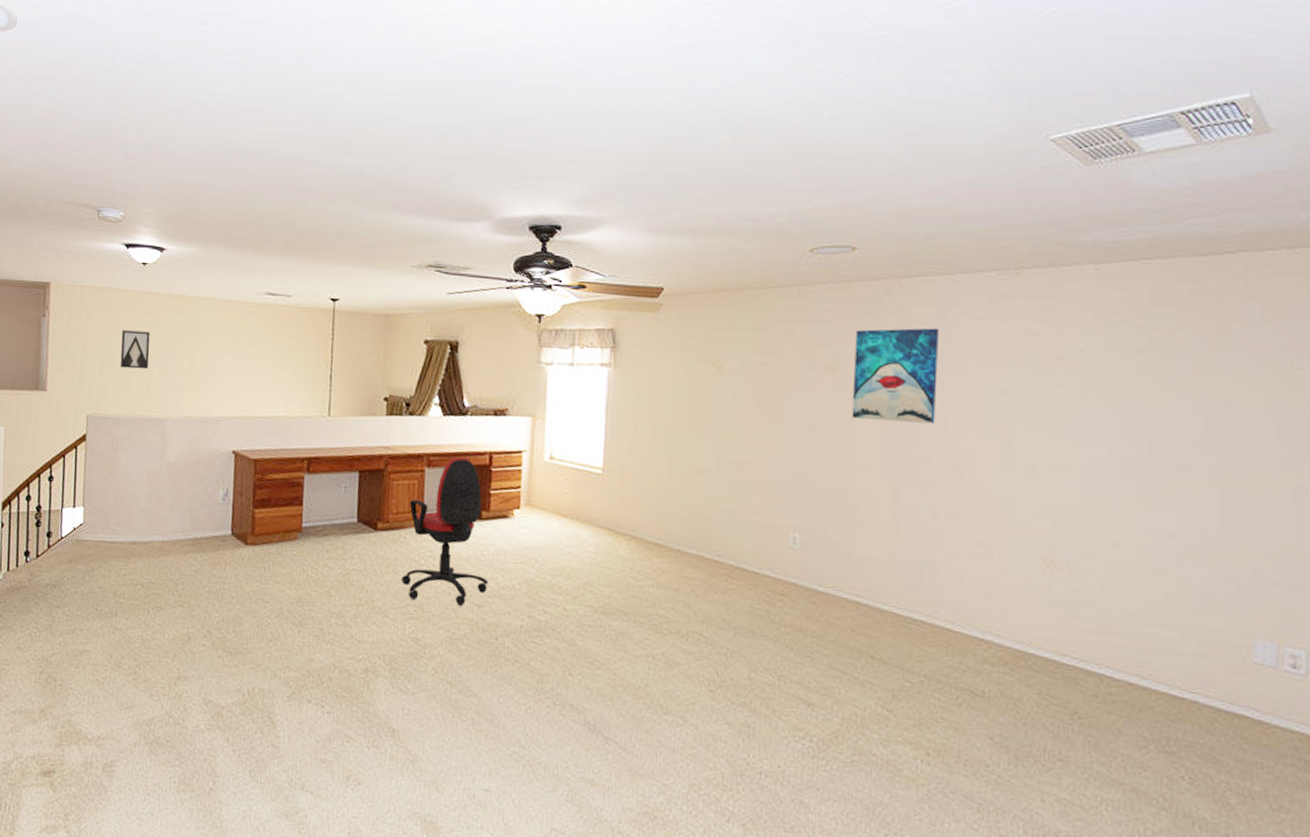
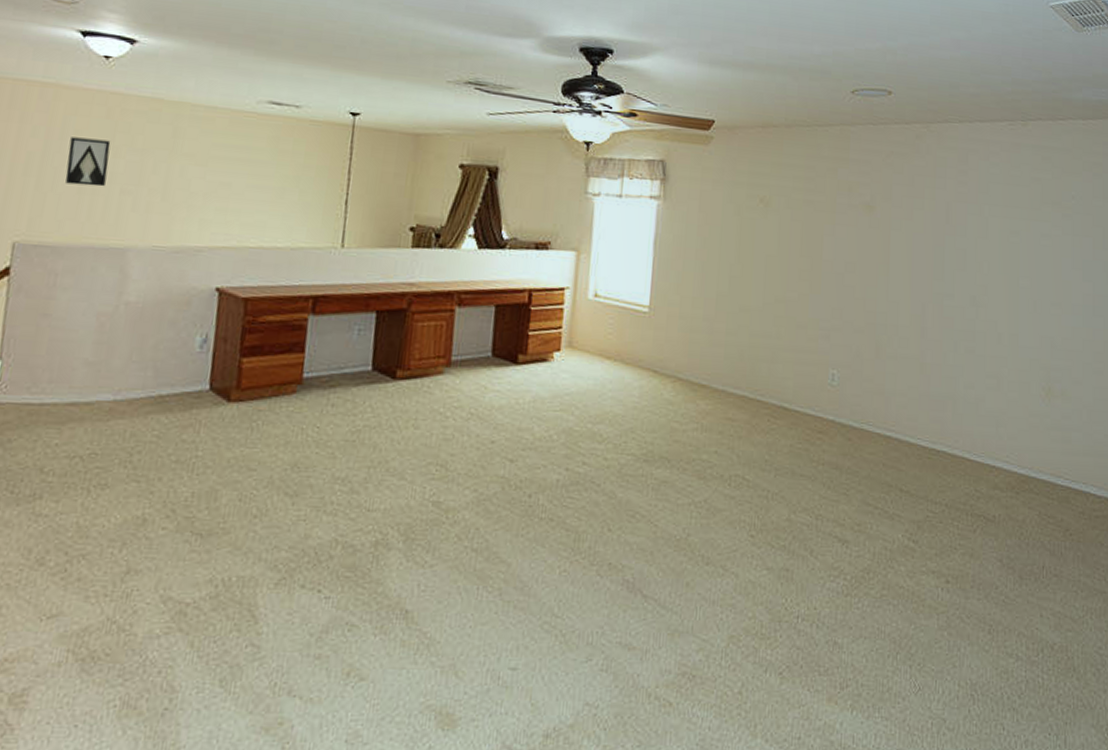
office chair: present [401,457,489,606] -> none [423,295,523,461]
wall art: present [852,328,940,424] -> none [886,170,961,262]

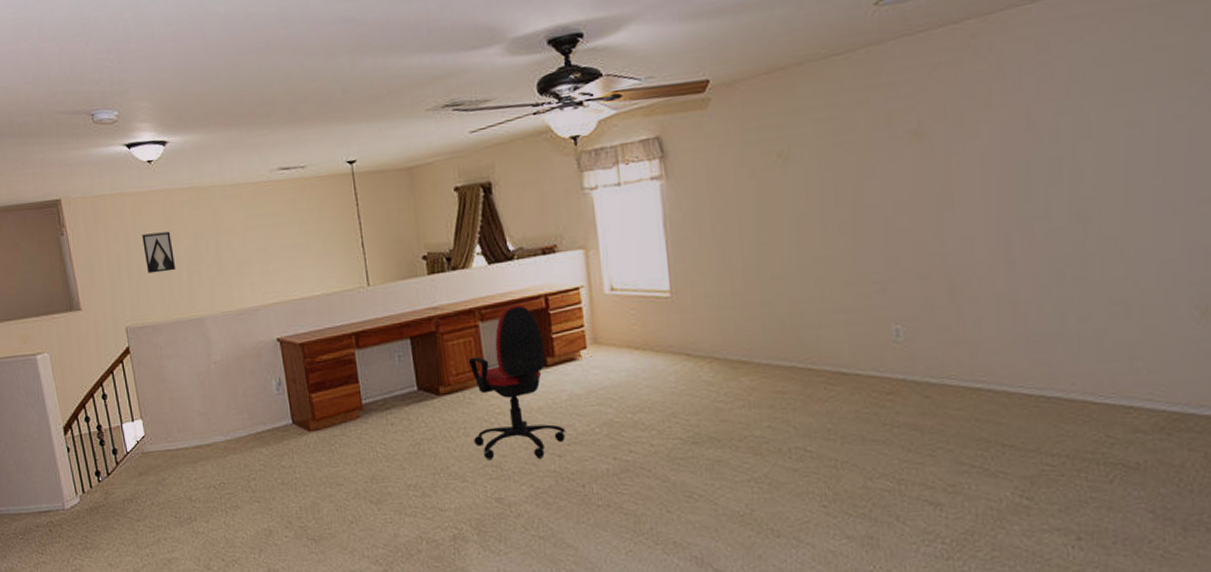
office chair: none [423,295,523,461] -> present [468,305,566,459]

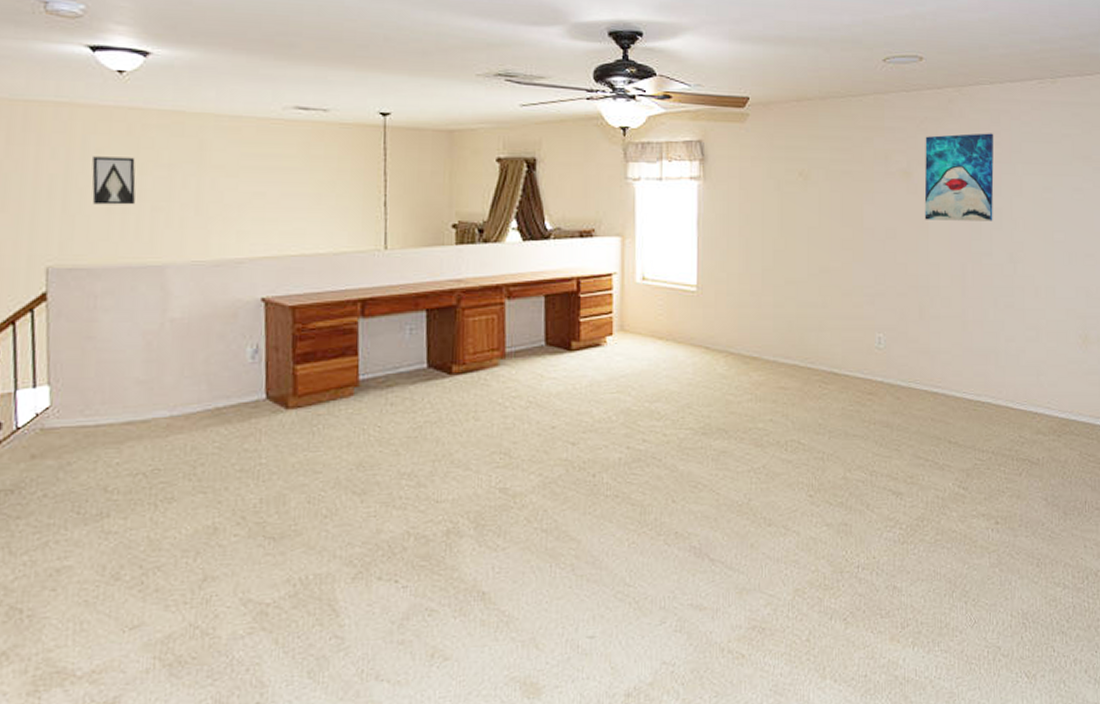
office chair: present [468,305,566,459] -> none [484,285,583,446]
wall art: none [940,65,1048,187] -> present [924,133,994,221]

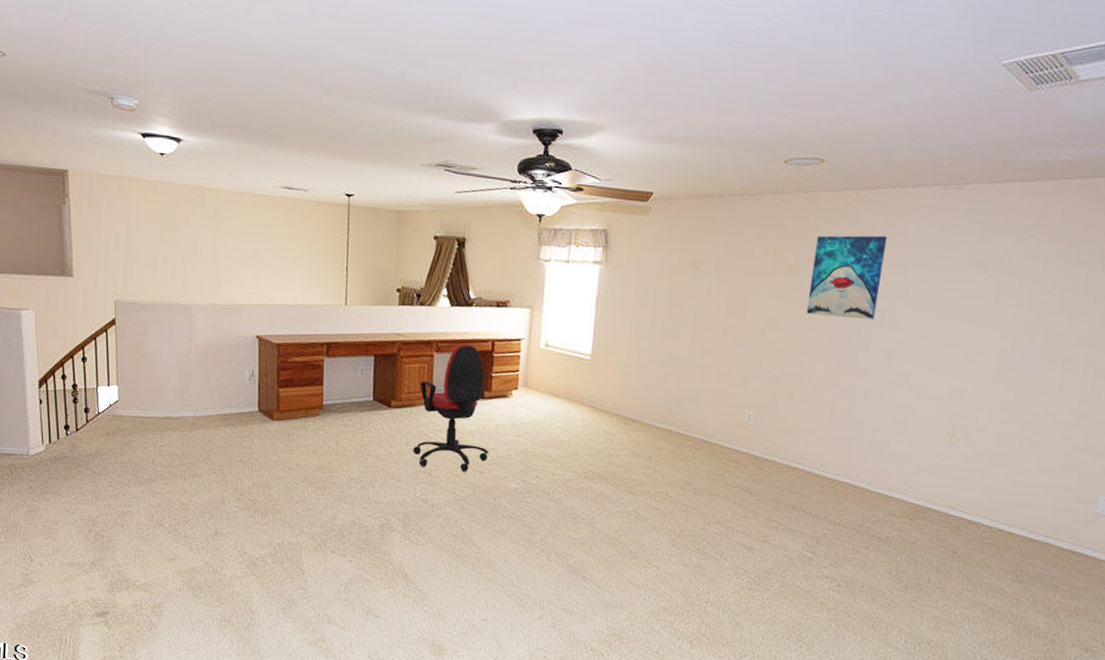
wall art: present [91,156,136,205] -> none [143,219,172,258]
office chair: none [484,285,583,446] -> present [413,344,489,472]

